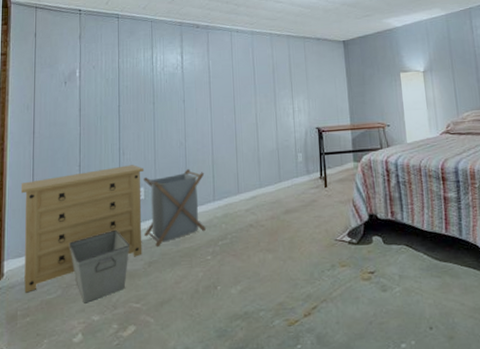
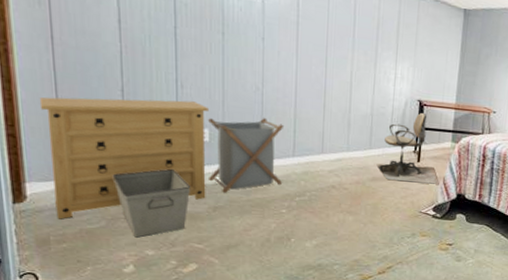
office chair: none [287,138,349,210] -> present [376,112,439,186]

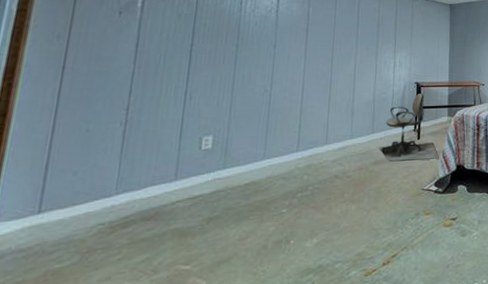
dresser: present [39,97,210,219] -> none [19,111,216,263]
storage bin: present [112,169,191,238] -> none [98,184,186,270]
laundry basket: present [208,117,285,193] -> none [206,116,290,201]

